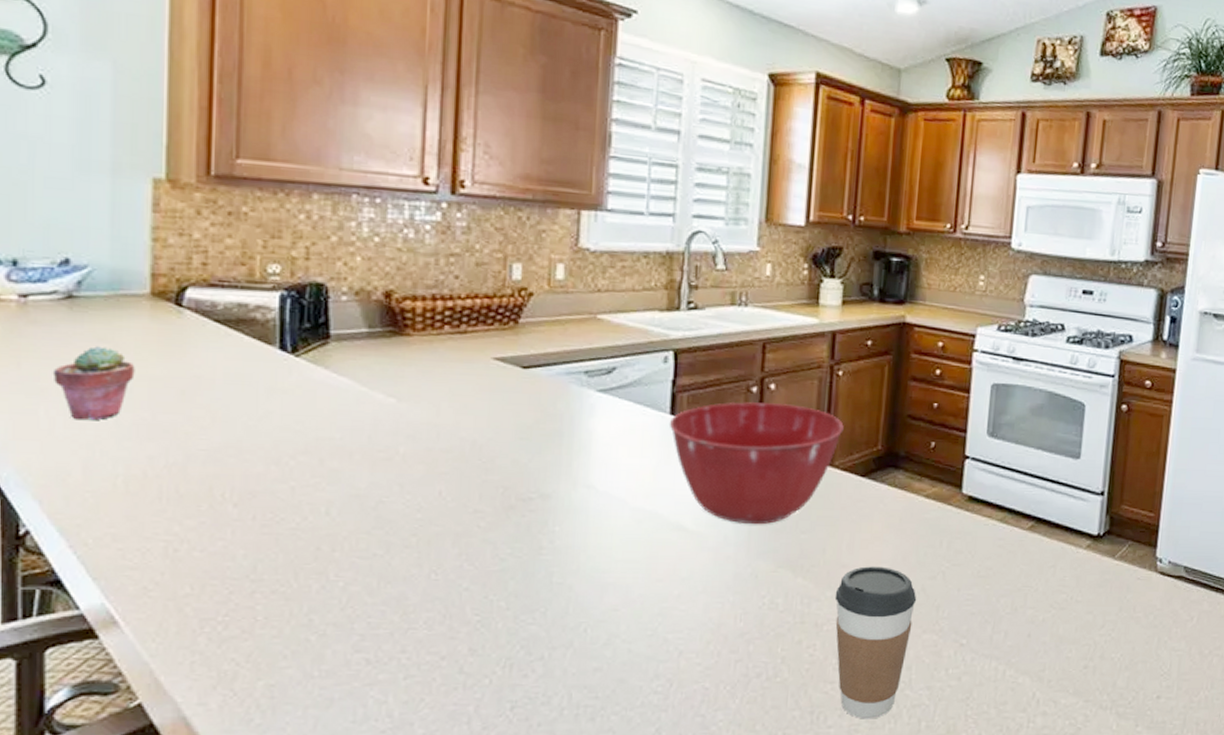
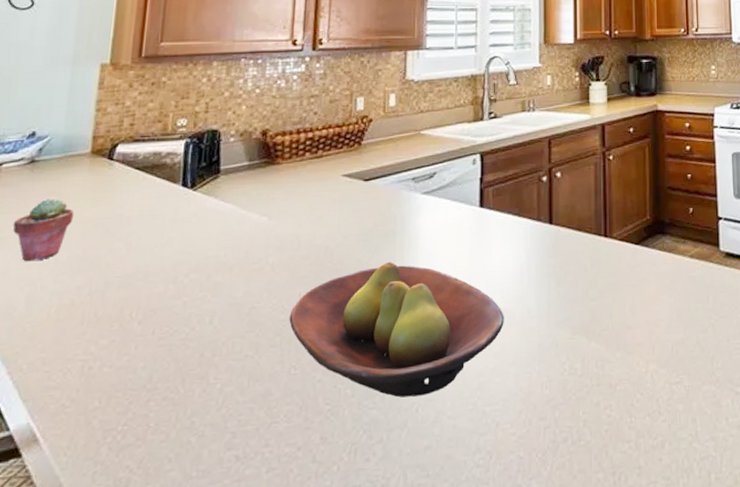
fruit bowl: none [427,466,695,616] -> present [289,262,504,398]
mixing bowl: present [669,401,844,525] -> none [479,188,618,298]
coffee cup: present [835,566,917,719] -> none [624,324,694,476]

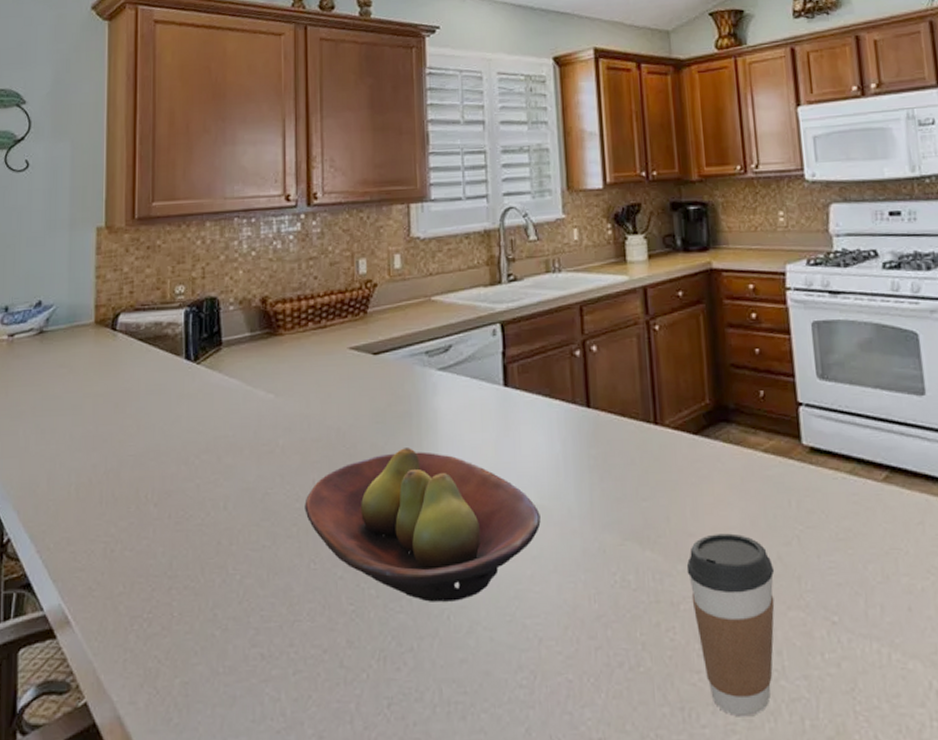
potted succulent: present [12,198,74,262] -> none [29,371,84,437]
coffee cup: none [624,324,694,476] -> present [686,533,775,717]

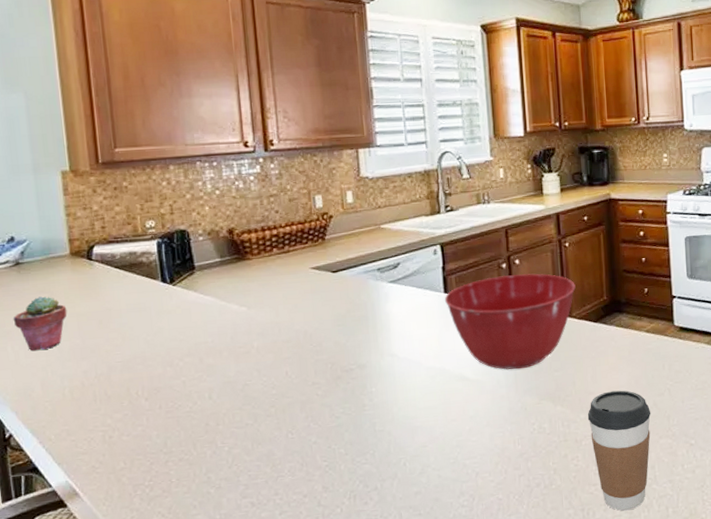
potted succulent: none [29,371,84,437] -> present [13,296,67,351]
fruit bowl: present [304,448,541,602] -> none [280,343,476,455]
mixing bowl: none [503,364,669,495] -> present [444,273,576,370]

